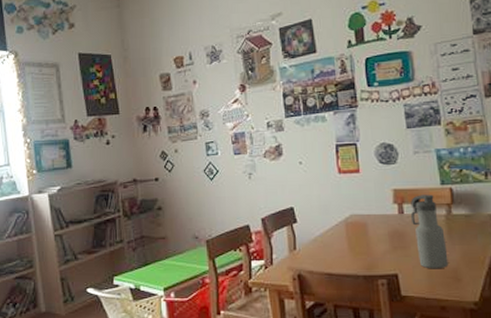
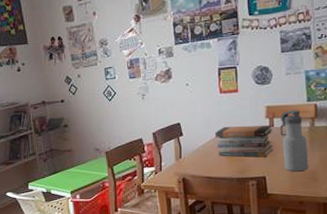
book stack: none [334,211,405,251] -> present [214,124,273,158]

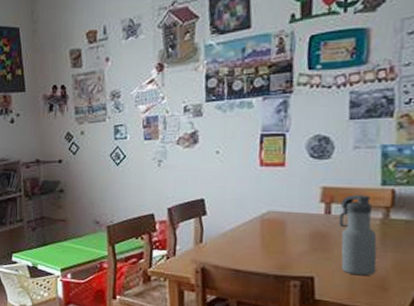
book stack: present [214,124,273,158] -> none [248,208,329,252]

